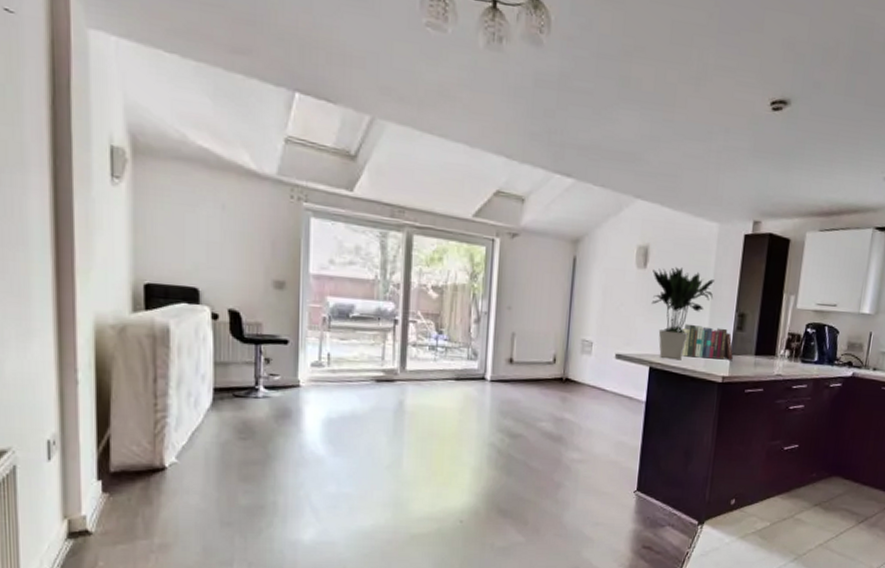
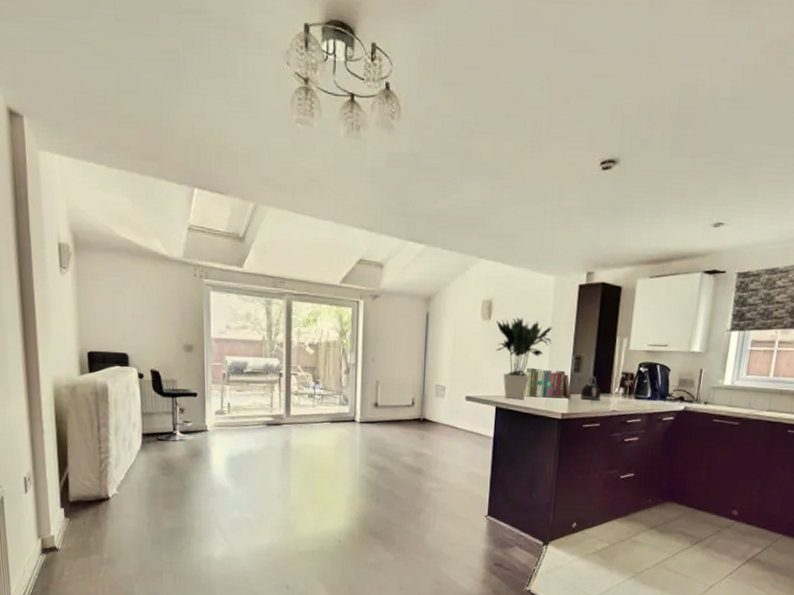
kettle: none [742,335,766,364] -> present [579,375,601,401]

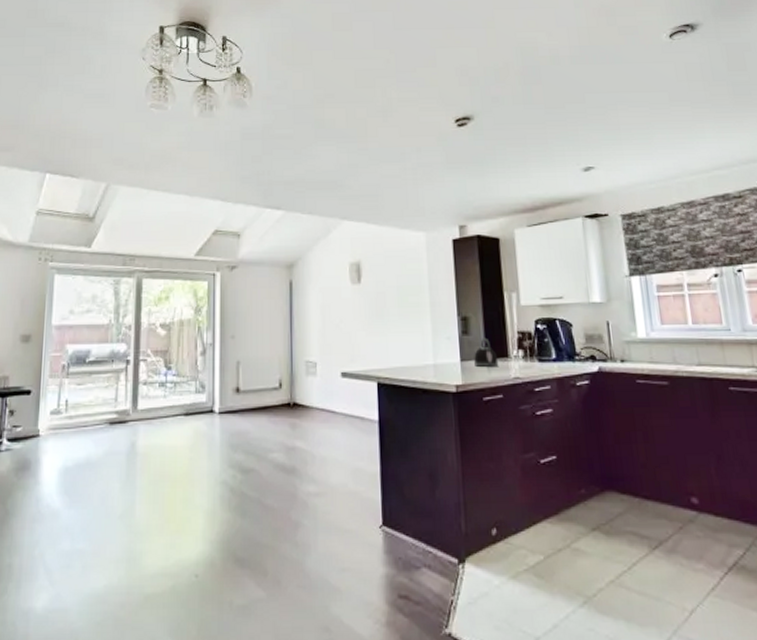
potted plant: present [496,318,552,400] -> none [367,279,431,373]
books: present [524,367,571,399] -> none [405,333,463,368]

